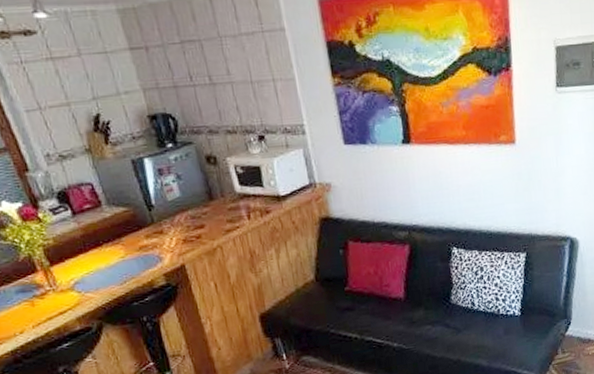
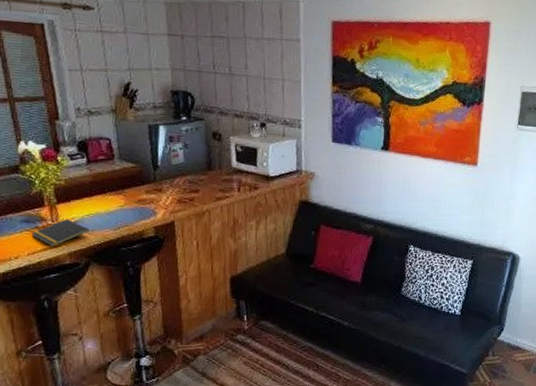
notepad: none [31,281,93,315] -> present [31,219,89,247]

